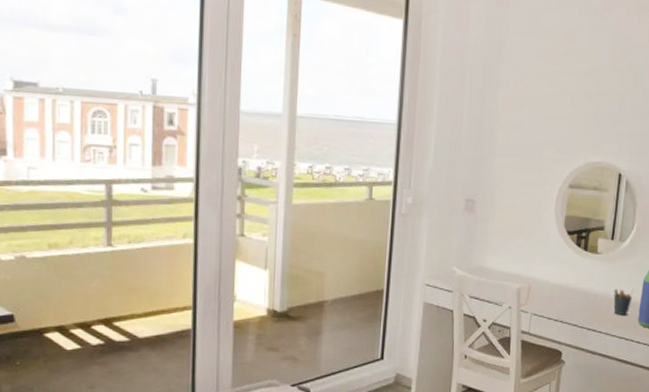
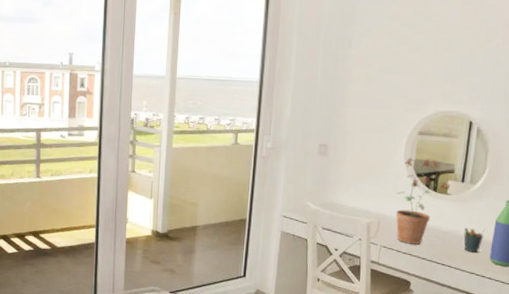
potted plant: none [546,213,601,310] -> present [395,157,451,245]

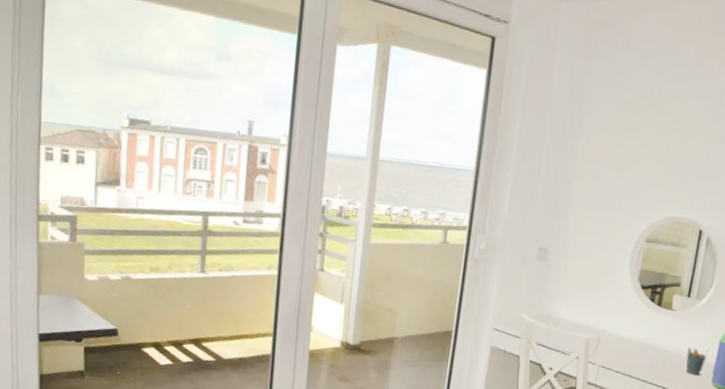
potted plant: present [395,157,451,245] -> none [616,267,676,365]

